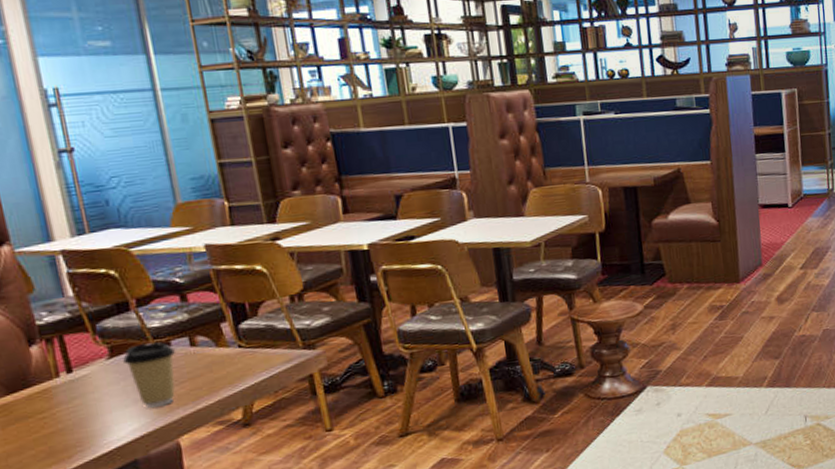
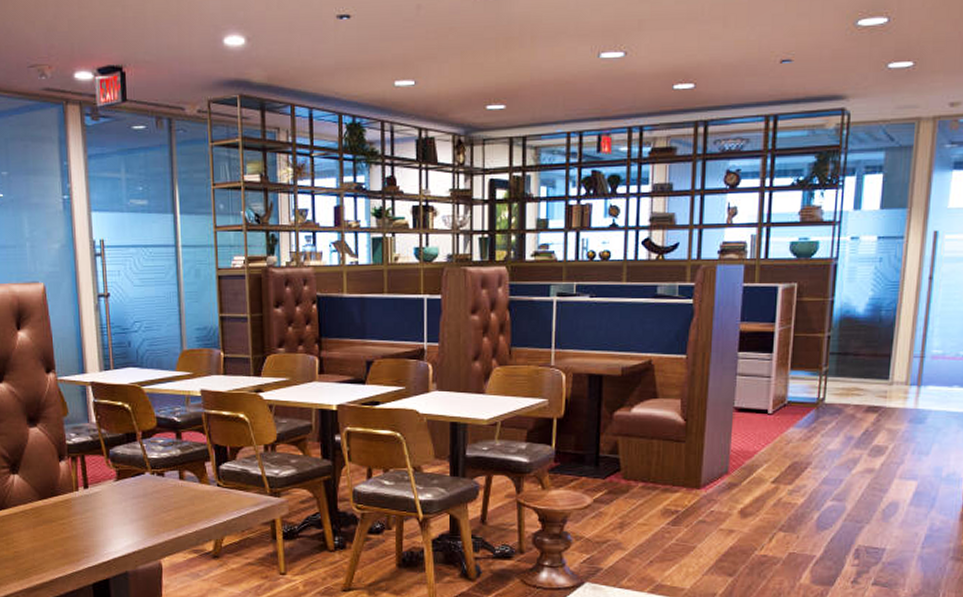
coffee cup: present [123,342,175,408] -> none [127,471,167,528]

